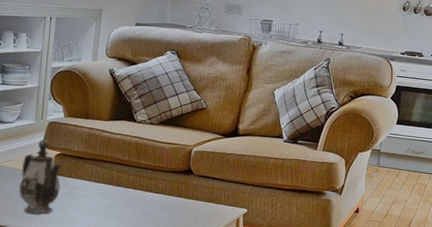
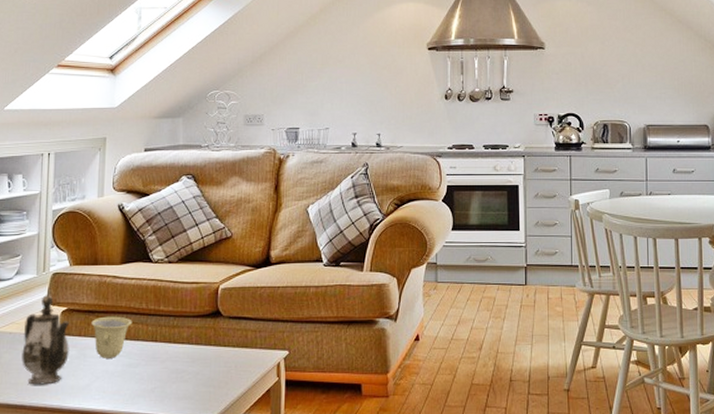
cup: none [80,163,116,199] -> present [91,316,132,358]

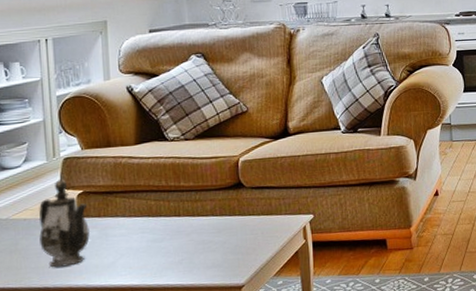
cup: present [91,316,132,358] -> none [110,195,153,236]

